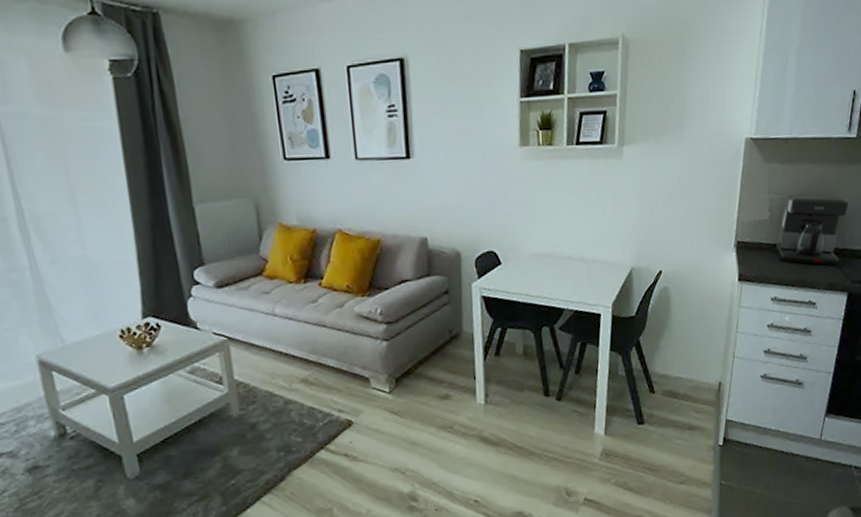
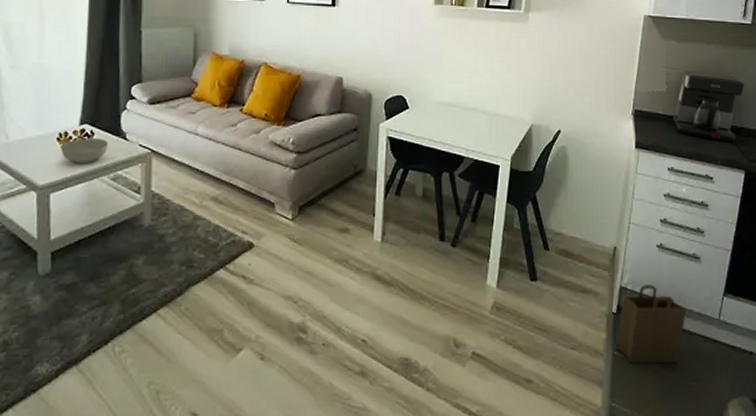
bowl: none [125,330,179,361] -> present [60,138,109,164]
shopping bag: none [723,414,790,490] -> present [617,285,686,364]

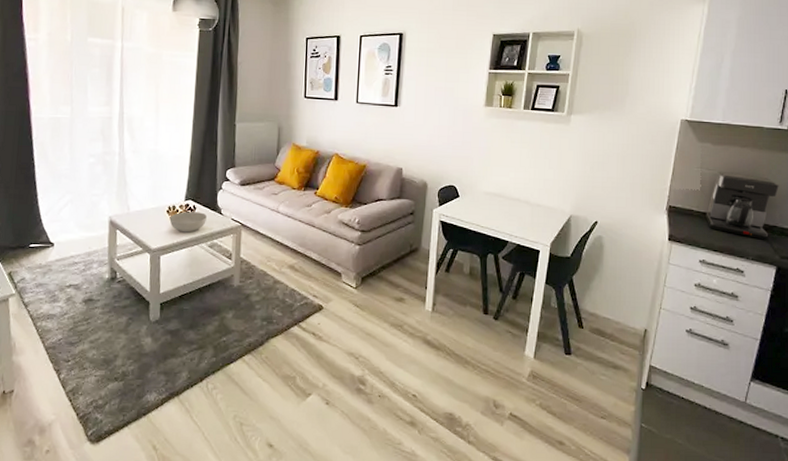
shopping bag: present [617,285,686,364] -> none [644,365,713,439]

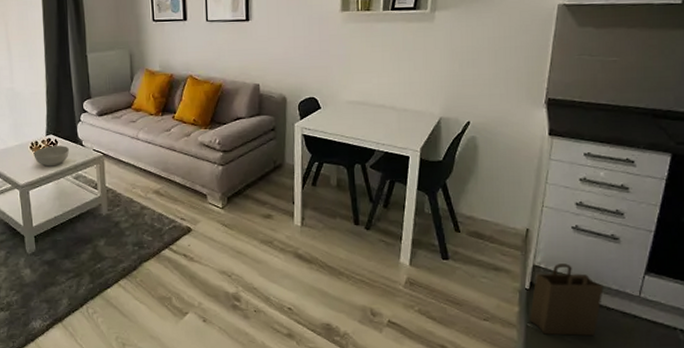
shopping bag: none [644,365,713,439] -> present [530,263,604,336]
coffee maker: present [704,171,779,240] -> none [588,56,673,127]

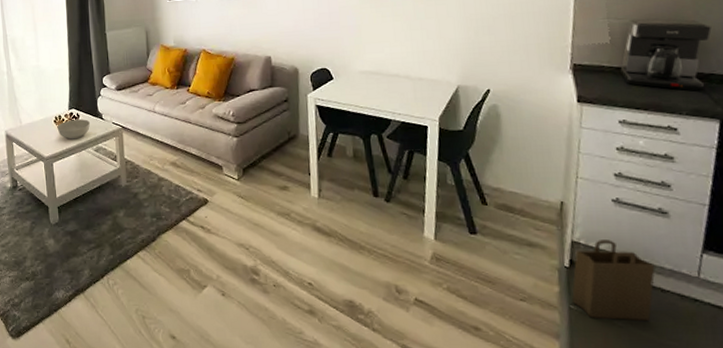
coffee maker: none [588,56,673,127] -> present [619,18,712,91]

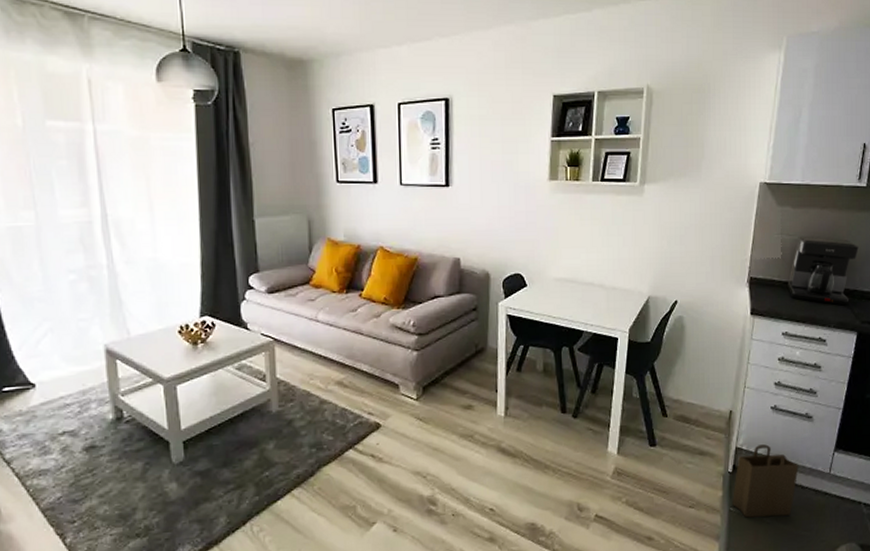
bowl: present [57,119,91,140] -> none [183,329,231,356]

